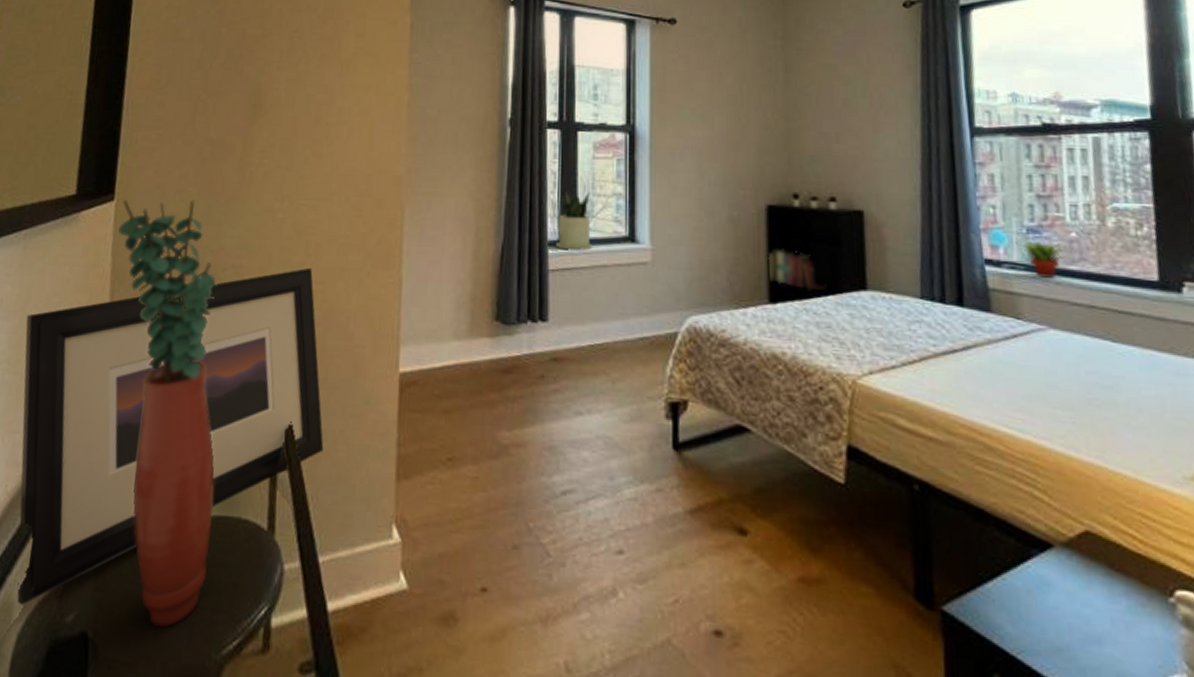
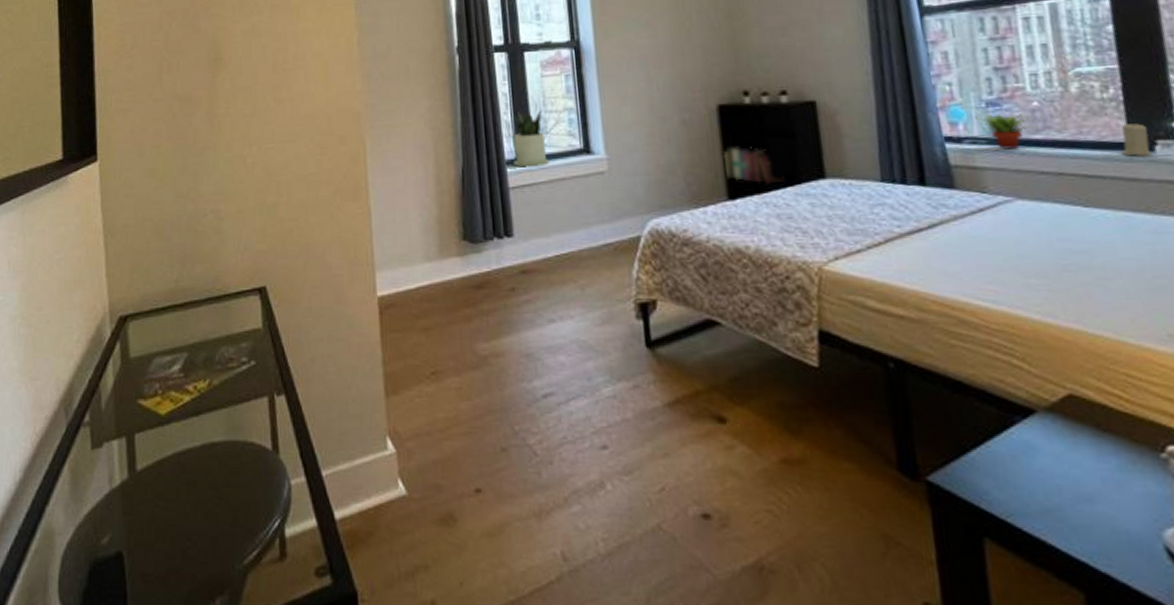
picture frame: present [16,267,324,605] -> none [32,206,315,532]
vase: present [118,199,219,628] -> none [105,154,221,544]
candle: none [1149,262,1179,297] -> present [1120,122,1152,156]

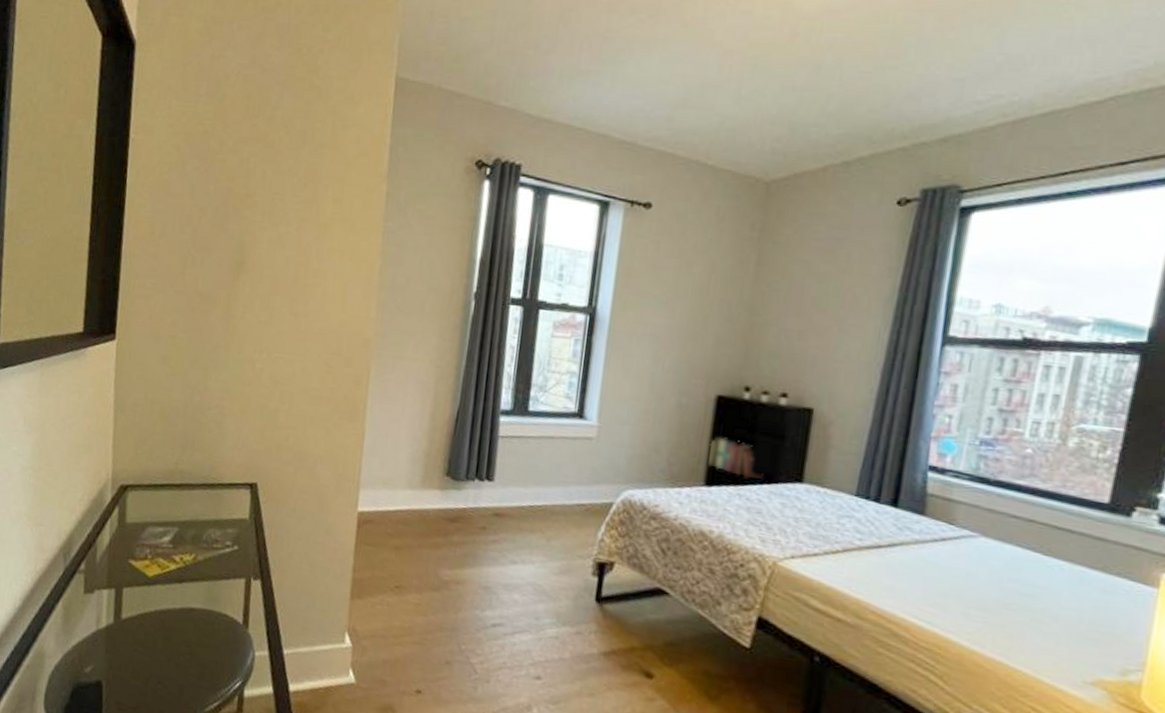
planter: present [513,110,550,168] -> none [507,366,545,422]
succulent plant: present [975,112,1036,151] -> none [965,451,1022,491]
candle: present [1120,122,1152,156] -> none [1096,486,1132,520]

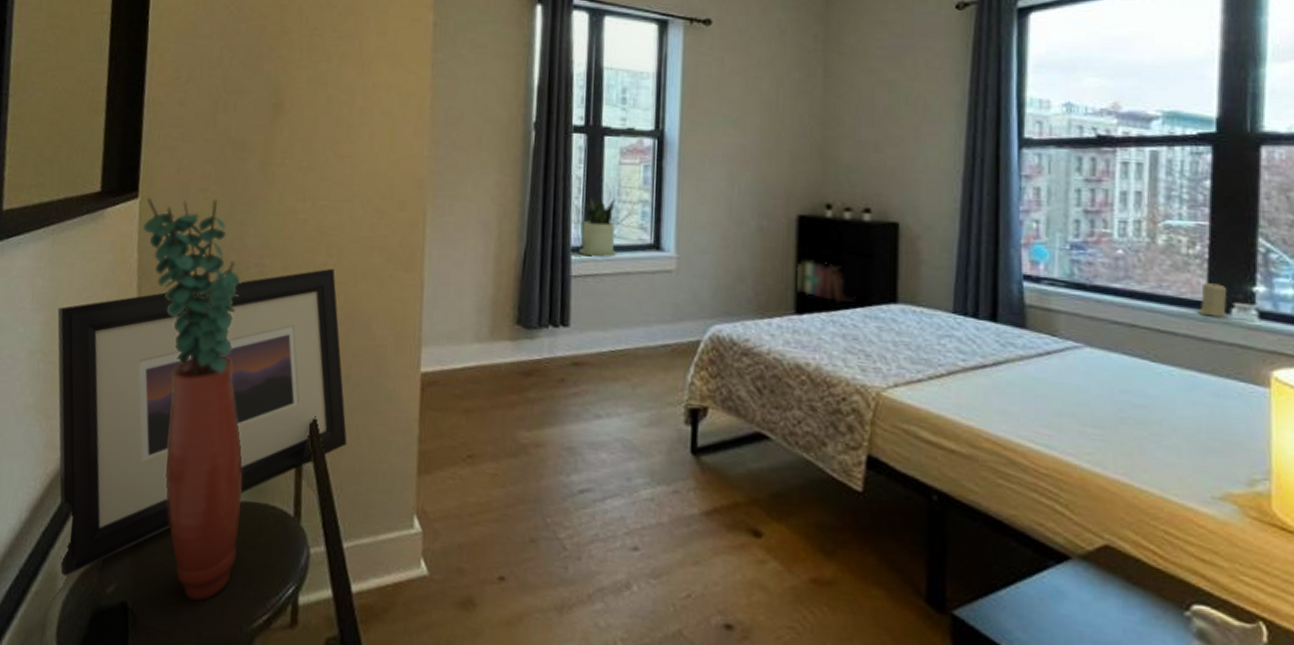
picture frame: none [45,414,291,656] -> present [57,268,348,576]
vase: none [119,340,205,687] -> present [143,197,243,602]
planter: none [507,366,545,422] -> present [578,198,618,258]
candle: none [1096,486,1132,520] -> present [1196,282,1228,317]

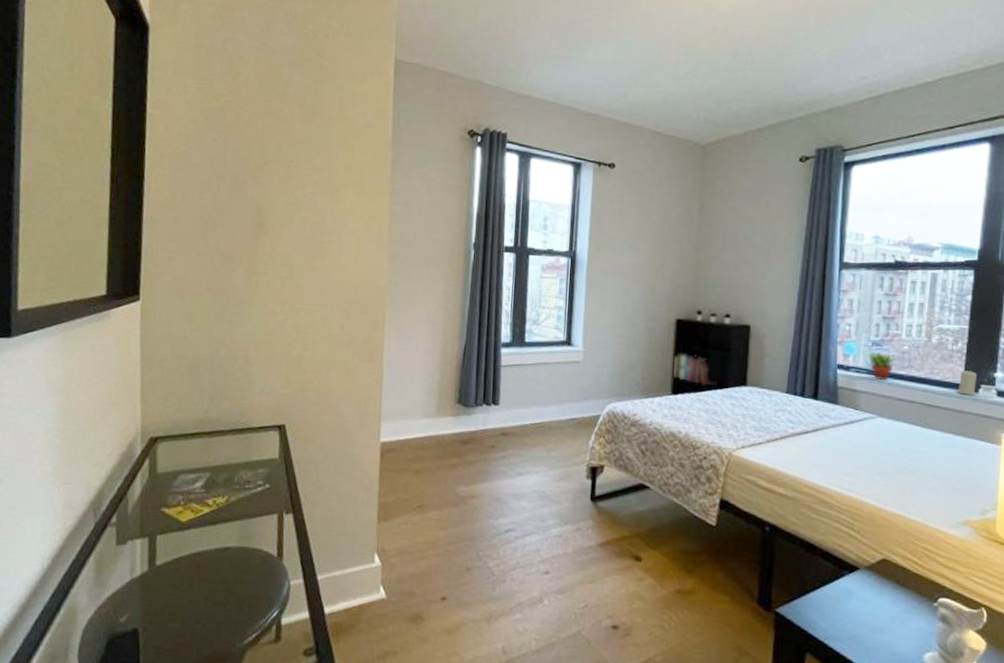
picture frame: present [57,268,348,576] -> none [70,359,321,610]
vase: present [143,197,243,602] -> none [145,300,234,626]
planter: present [578,198,618,258] -> none [507,304,538,352]
succulent plant: none [1058,256,1117,297] -> present [862,351,903,381]

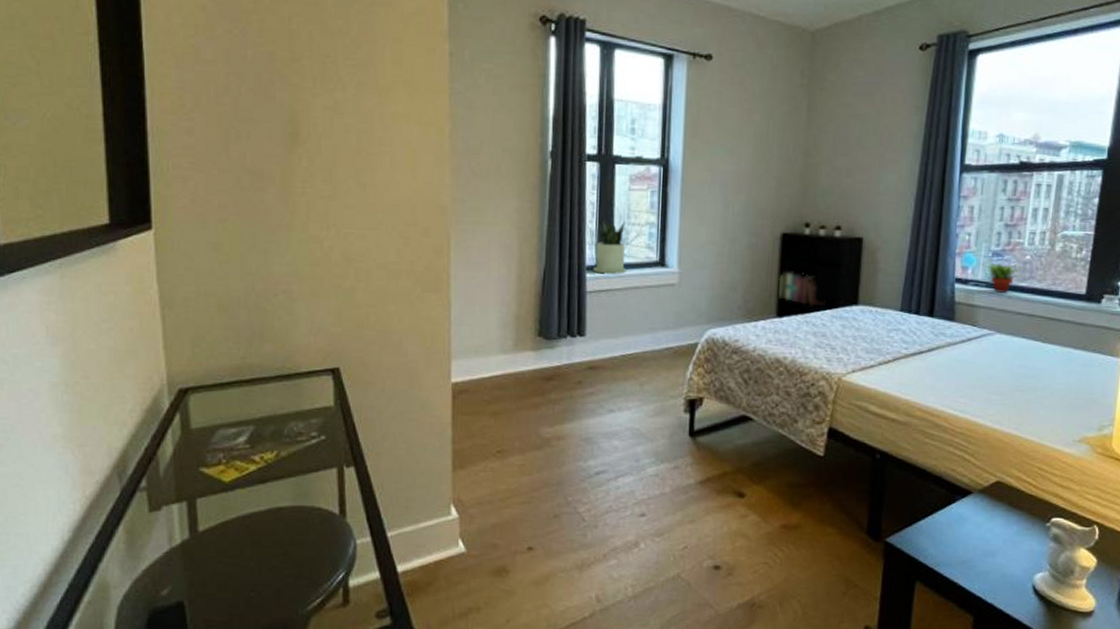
planter: none [507,304,538,352] -> present [592,221,628,275]
candle: present [955,370,978,395] -> none [1077,279,1101,306]

